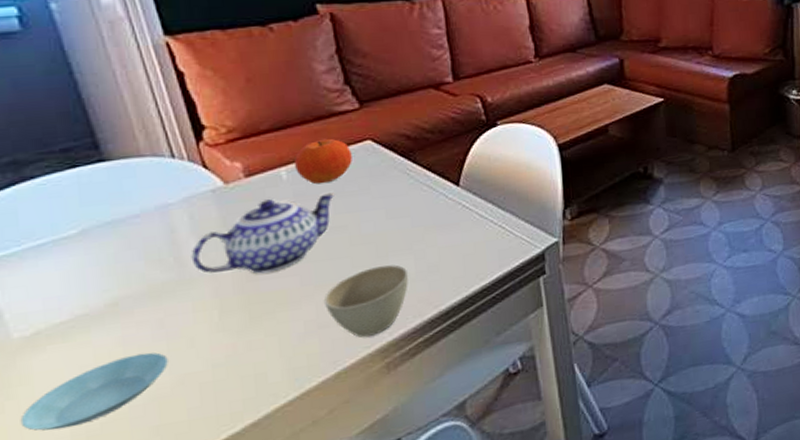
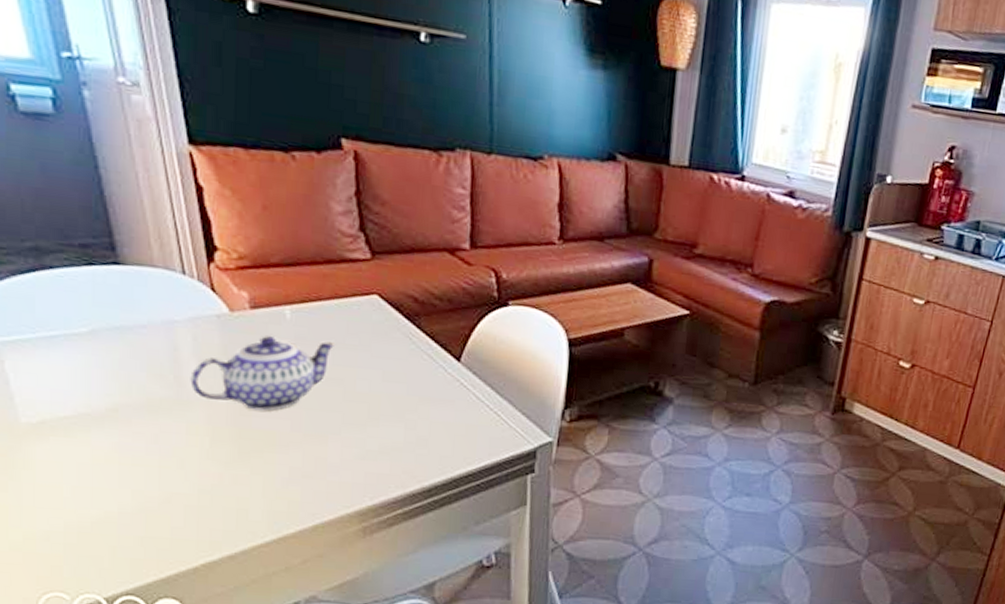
saucer: present [20,352,168,431] -> none [20,463,158,520]
fruit: present [295,138,352,185] -> none [300,284,357,332]
cup: present [323,265,409,338] -> none [310,427,397,497]

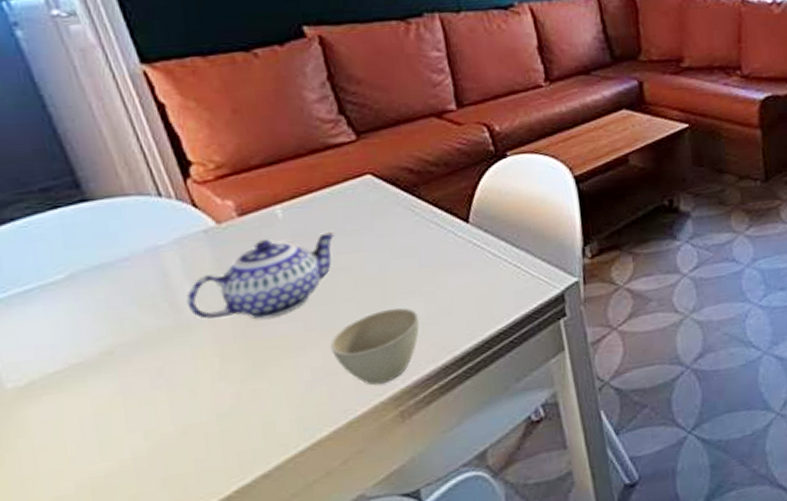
cup: none [310,427,397,497] -> present [329,308,420,385]

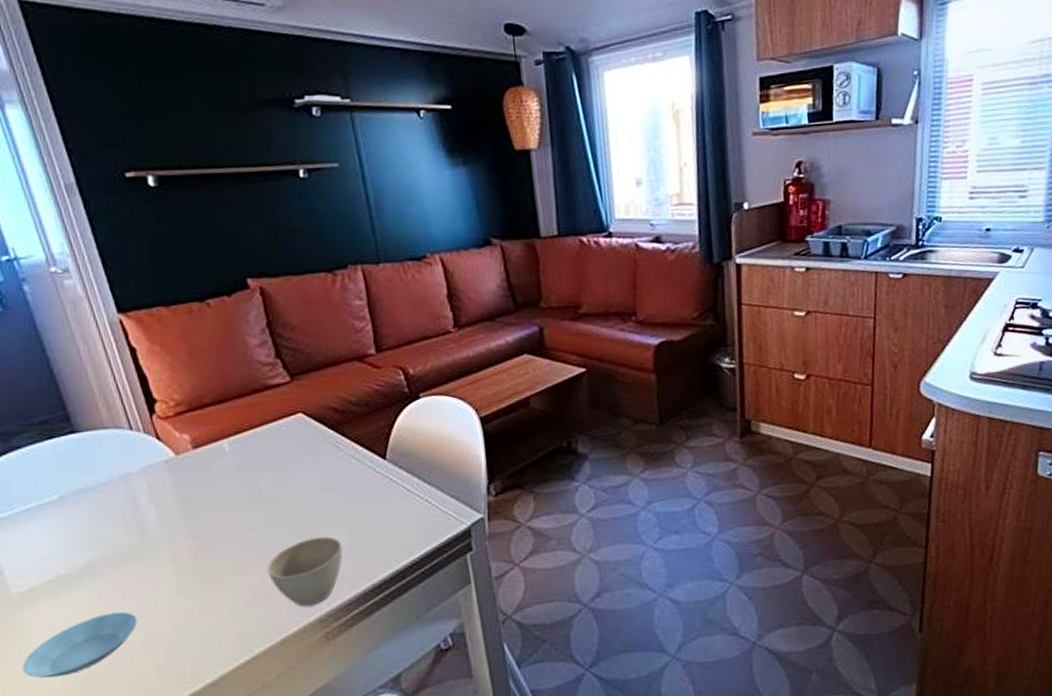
saucer: none [21,402,171,484] -> present [22,611,137,678]
teapot: present [186,232,335,319] -> none [151,465,272,542]

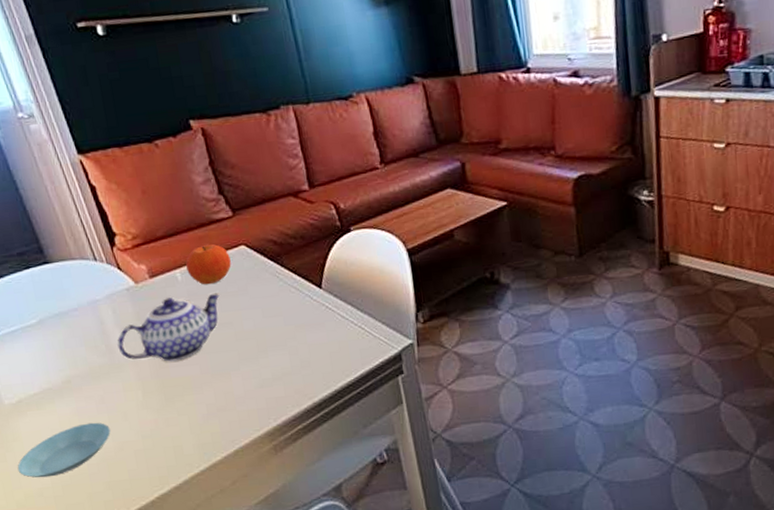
teapot: none [151,465,272,542] -> present [117,293,220,362]
fruit: none [235,411,286,456] -> present [185,244,231,285]
cup: present [266,536,343,607] -> none [219,359,286,422]

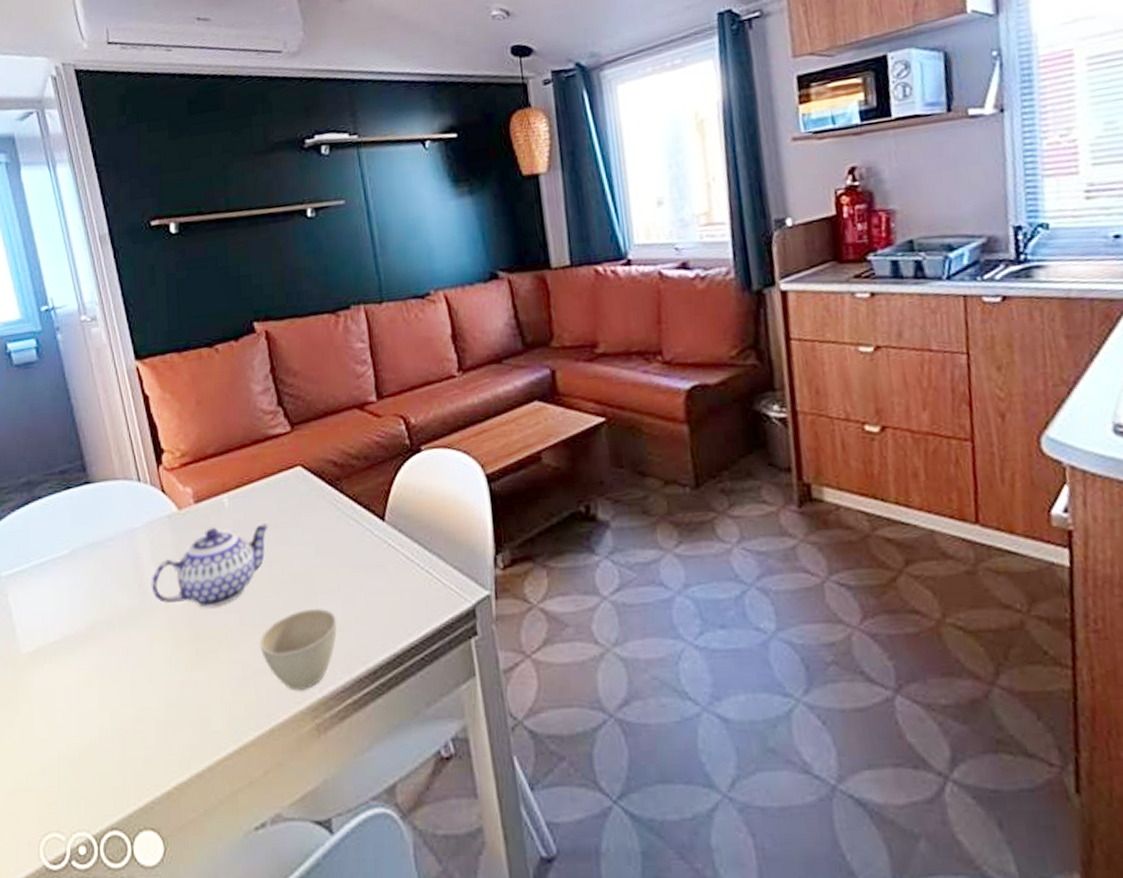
saucer: present [17,422,111,478] -> none [23,681,131,751]
fruit: present [185,244,231,285] -> none [235,464,285,514]
cup: none [219,359,286,422] -> present [259,609,337,692]

